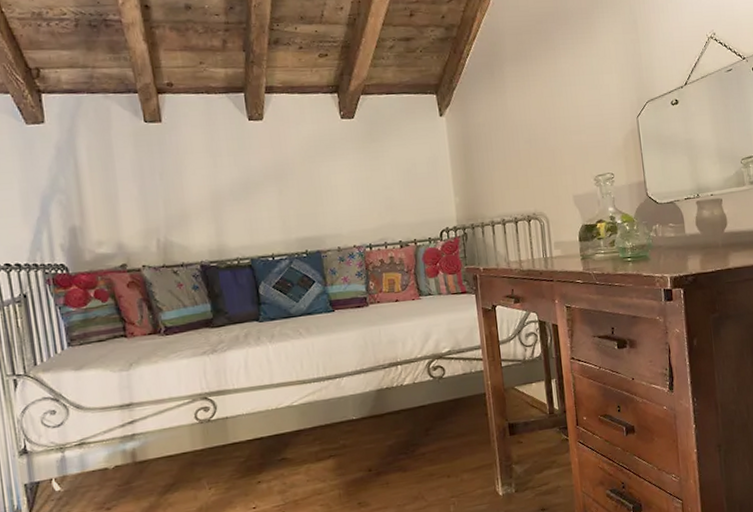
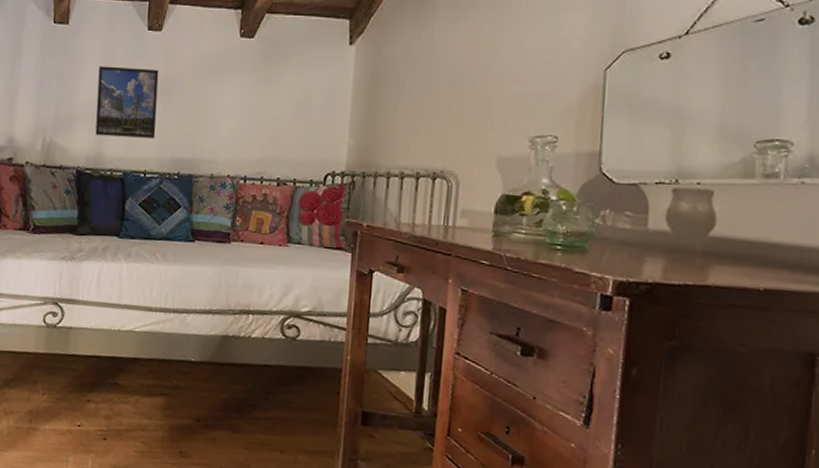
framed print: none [203,156,277,228] -> present [95,66,159,138]

